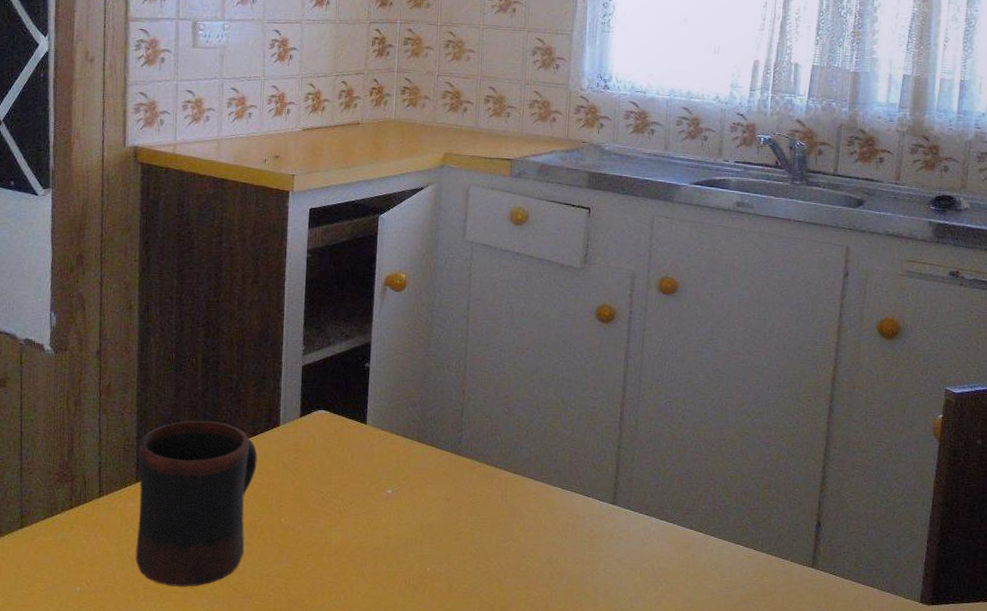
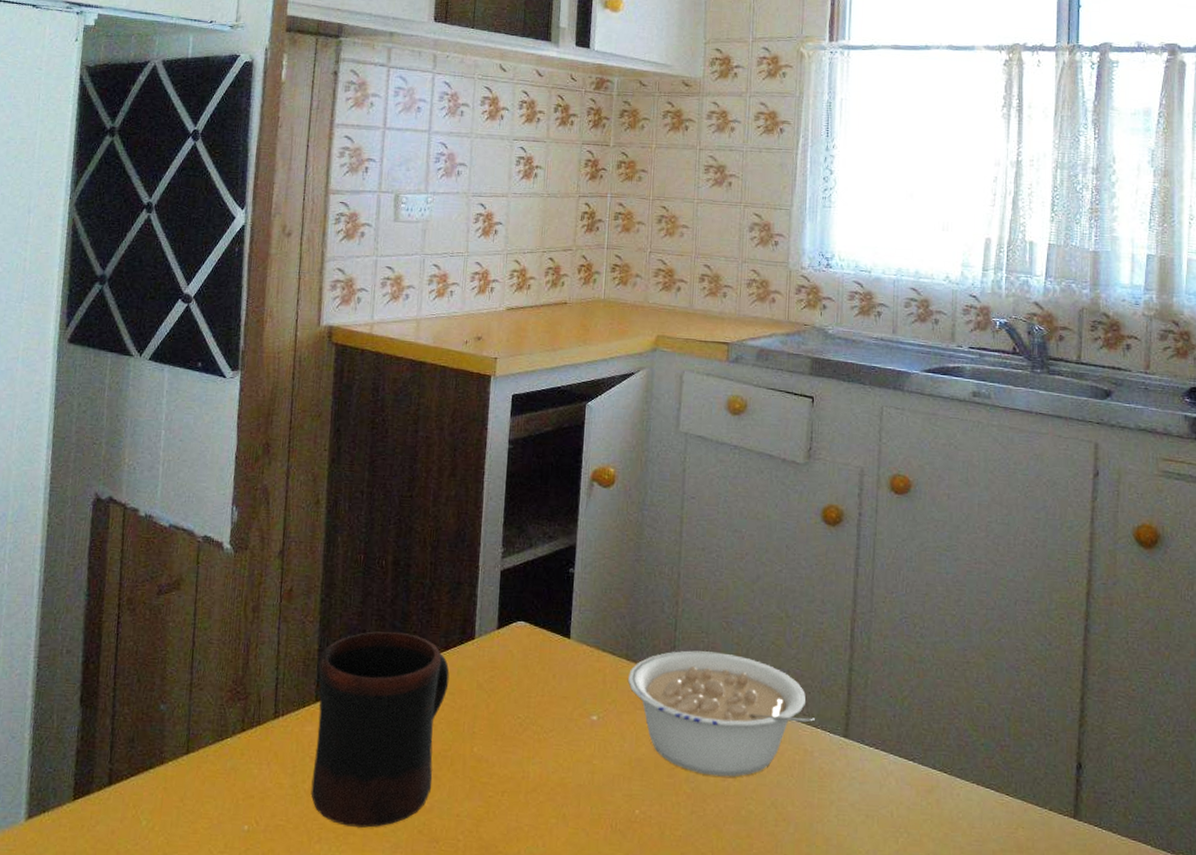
legume: none [418,433,587,539] -> present [627,650,815,777]

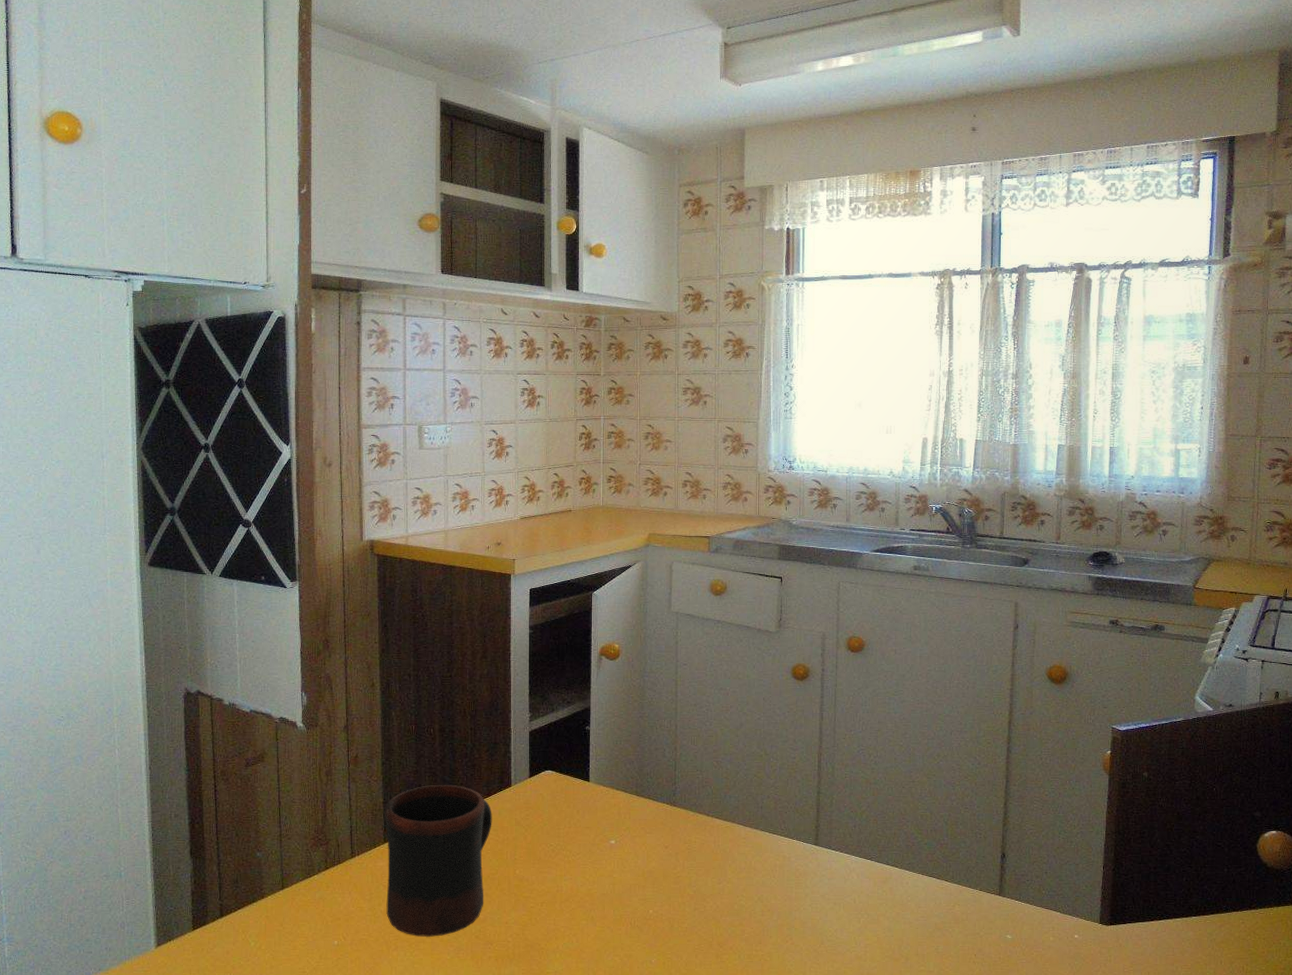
legume: present [627,650,815,777] -> none [638,785,791,881]

